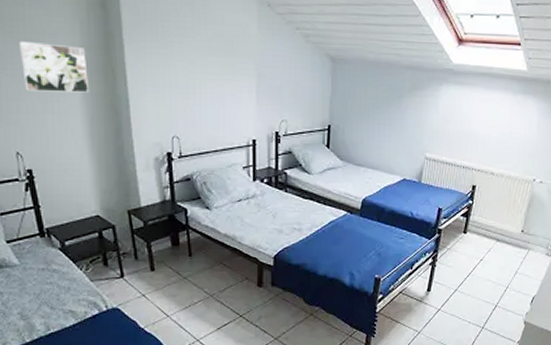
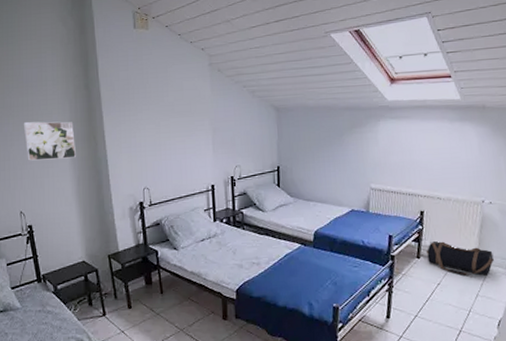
duffel bag: none [473,218,536,254] -> present [426,241,494,276]

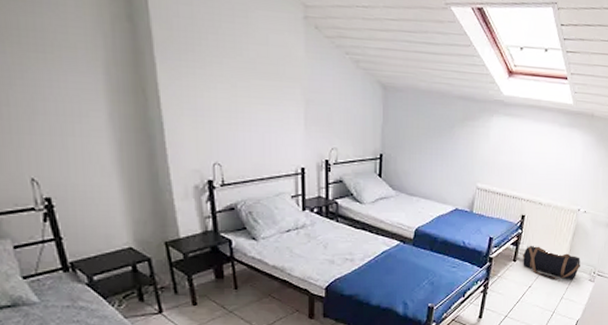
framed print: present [23,121,77,161] -> none [28,53,117,114]

